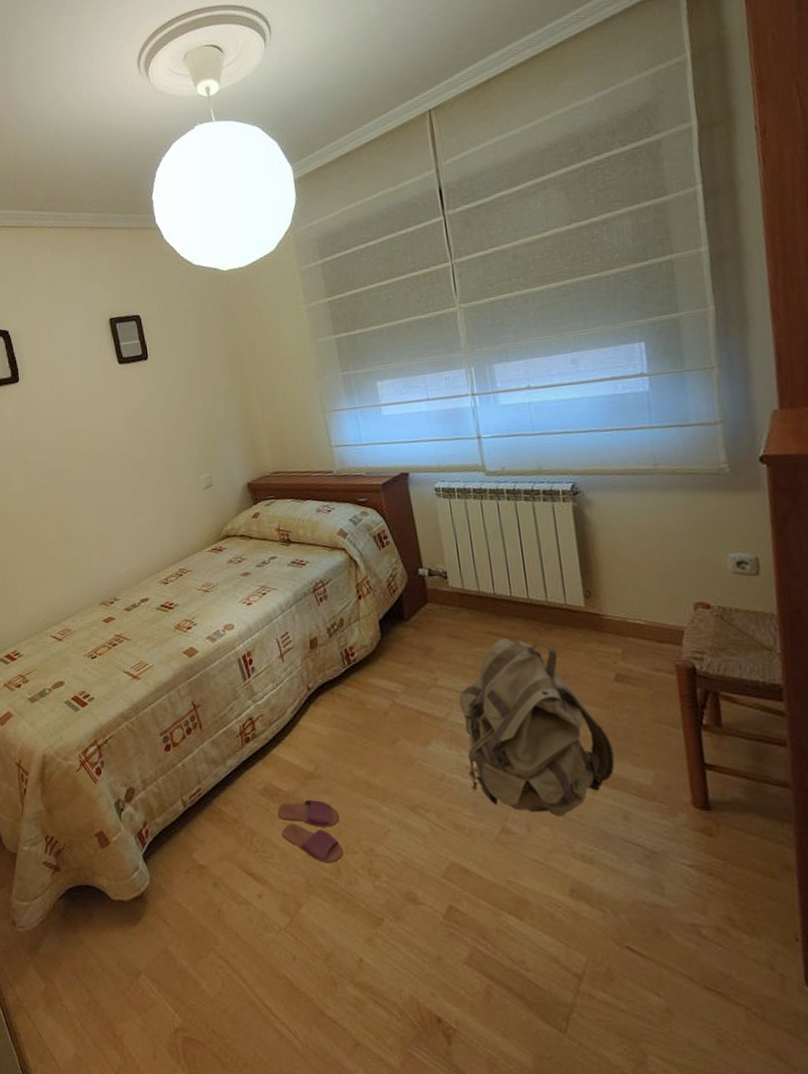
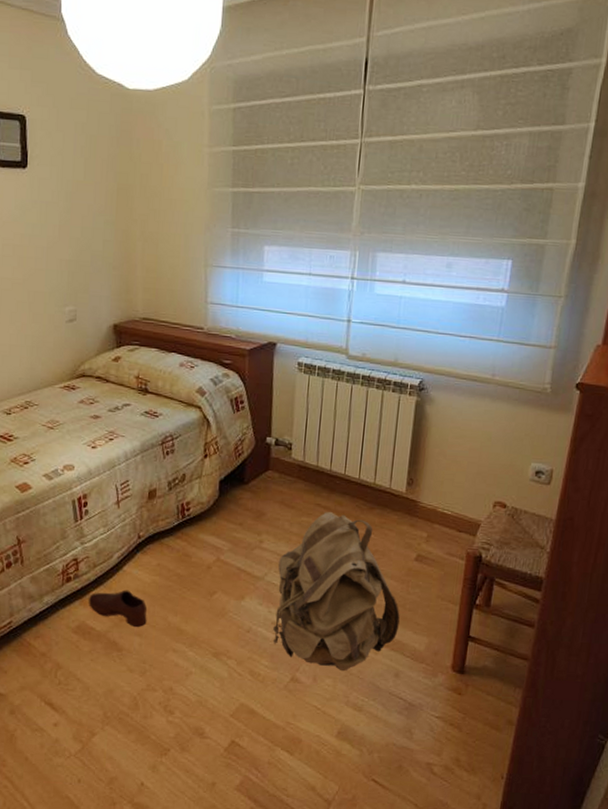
shoe: none [270,745,333,784] -> present [89,590,148,627]
slippers: present [278,800,343,862] -> none [87,640,146,698]

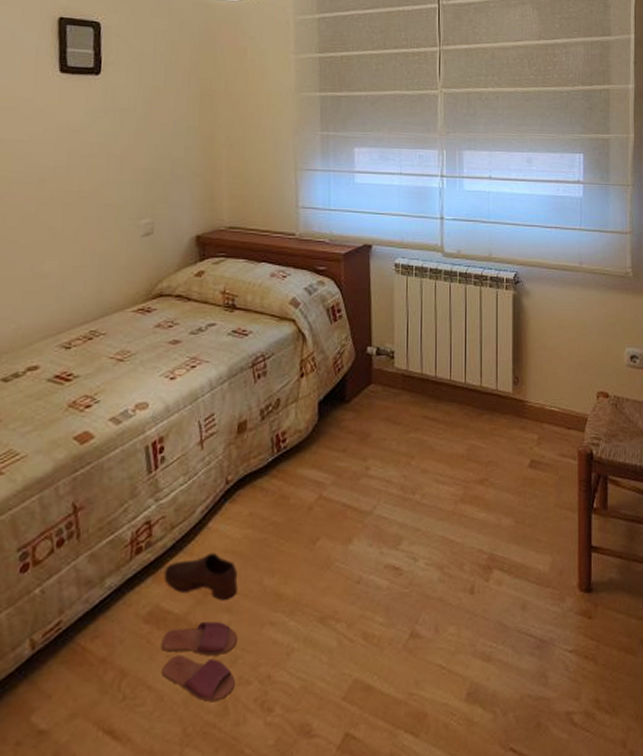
slippers: none [87,640,146,698] -> present [162,621,237,701]
backpack: present [273,511,400,672] -> none [386,423,520,614]

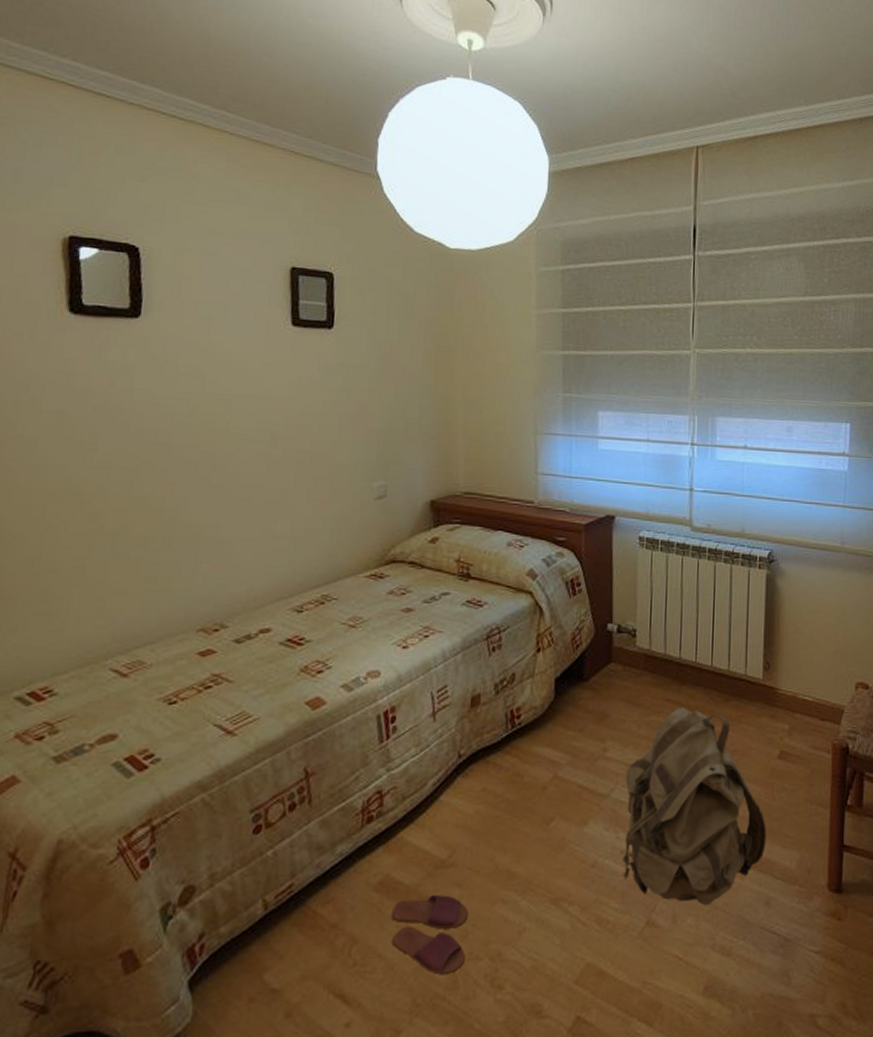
shoe: present [164,552,238,600] -> none [395,826,470,874]
backpack: none [386,423,520,614] -> present [623,706,766,906]

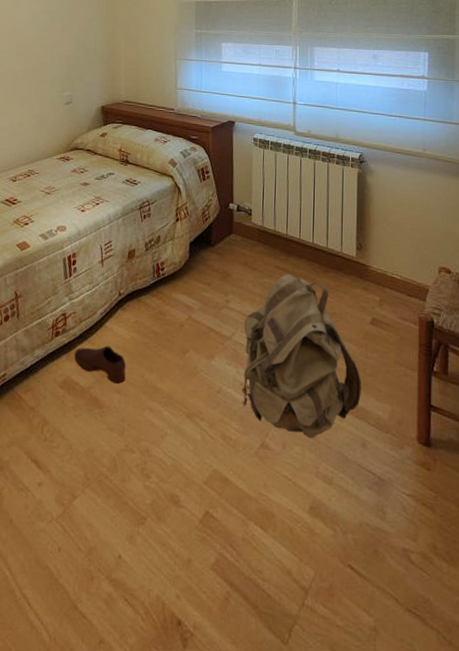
slippers: present [392,895,468,974] -> none [71,397,125,459]
shoe: none [395,826,470,874] -> present [74,345,127,384]

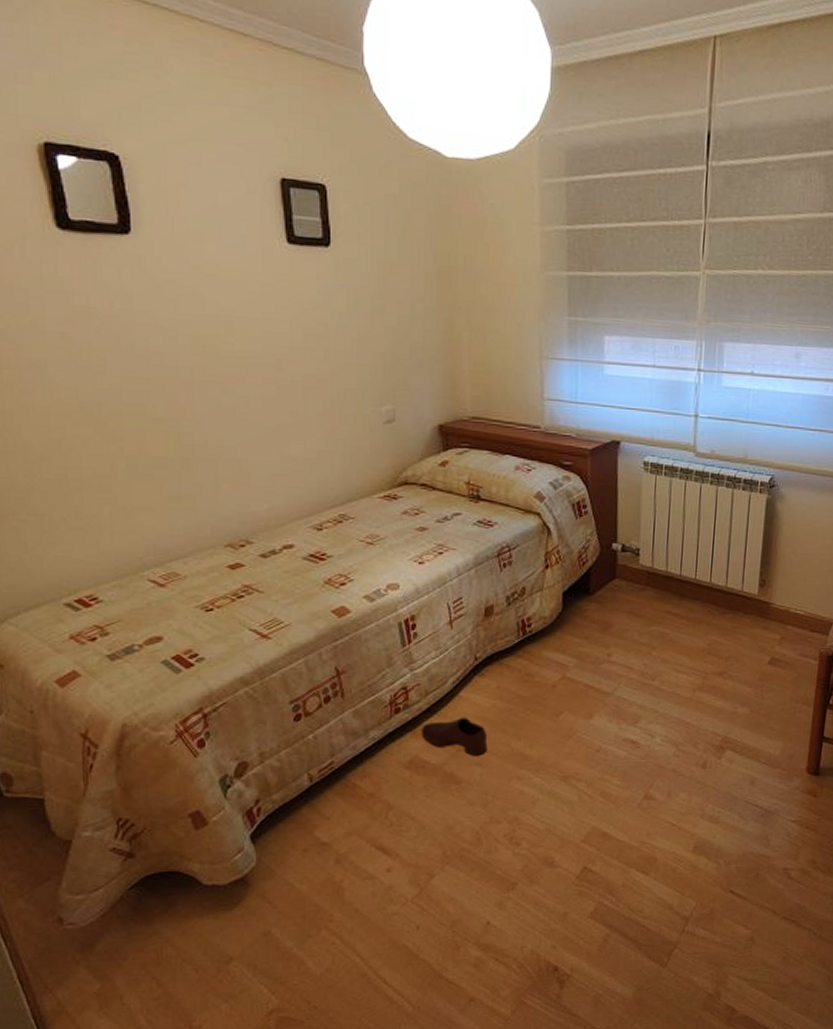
backpack: present [242,273,361,439] -> none [624,618,755,784]

